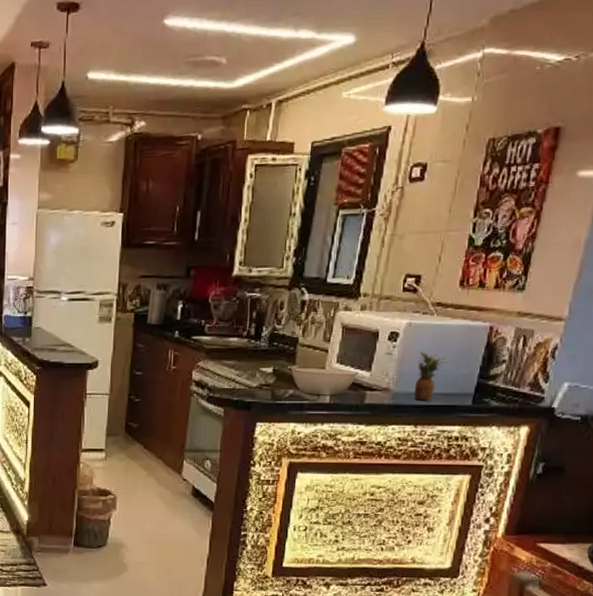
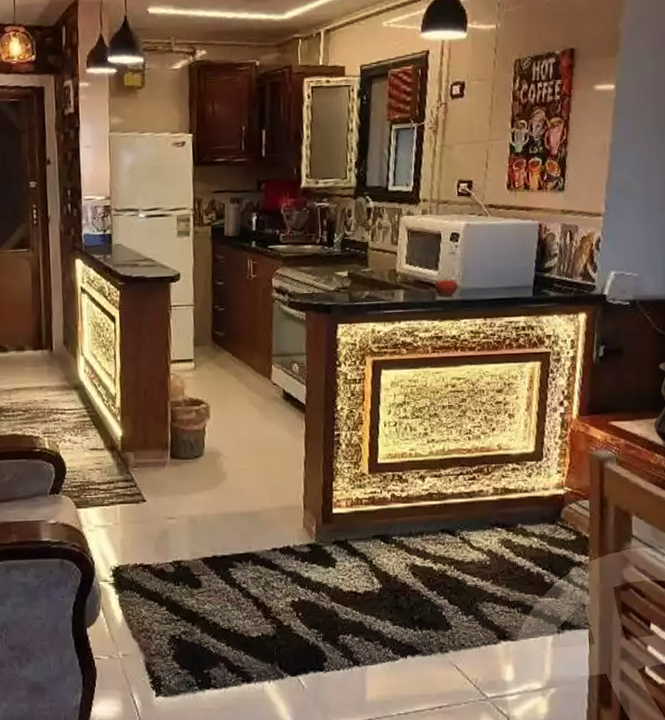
bowl: present [290,368,359,397] -> none [364,269,428,296]
fruit: none [364,379,390,400] -> present [434,277,457,297]
fruit: present [413,351,447,401] -> none [479,249,505,295]

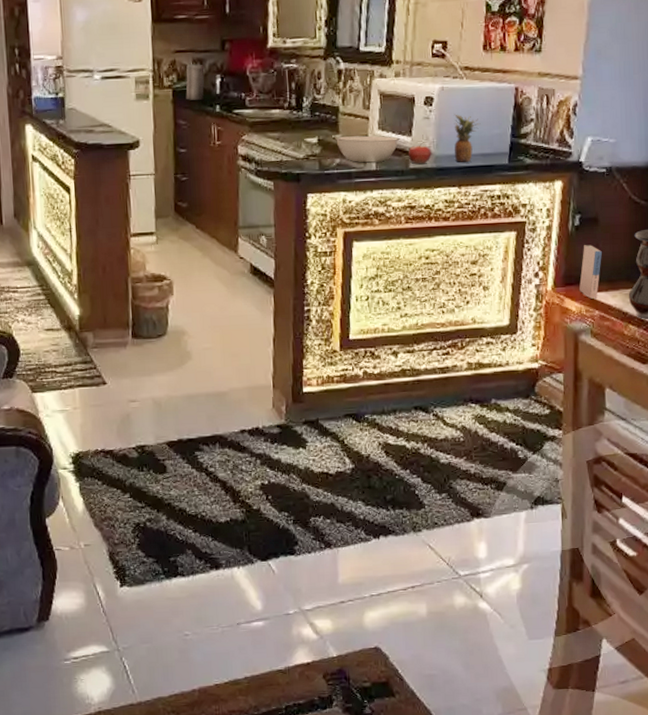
bowl: none [364,269,428,296] -> present [335,135,401,164]
fruit: none [479,249,505,295] -> present [454,114,481,162]
book: none [604,375,627,428] -> present [579,245,602,299]

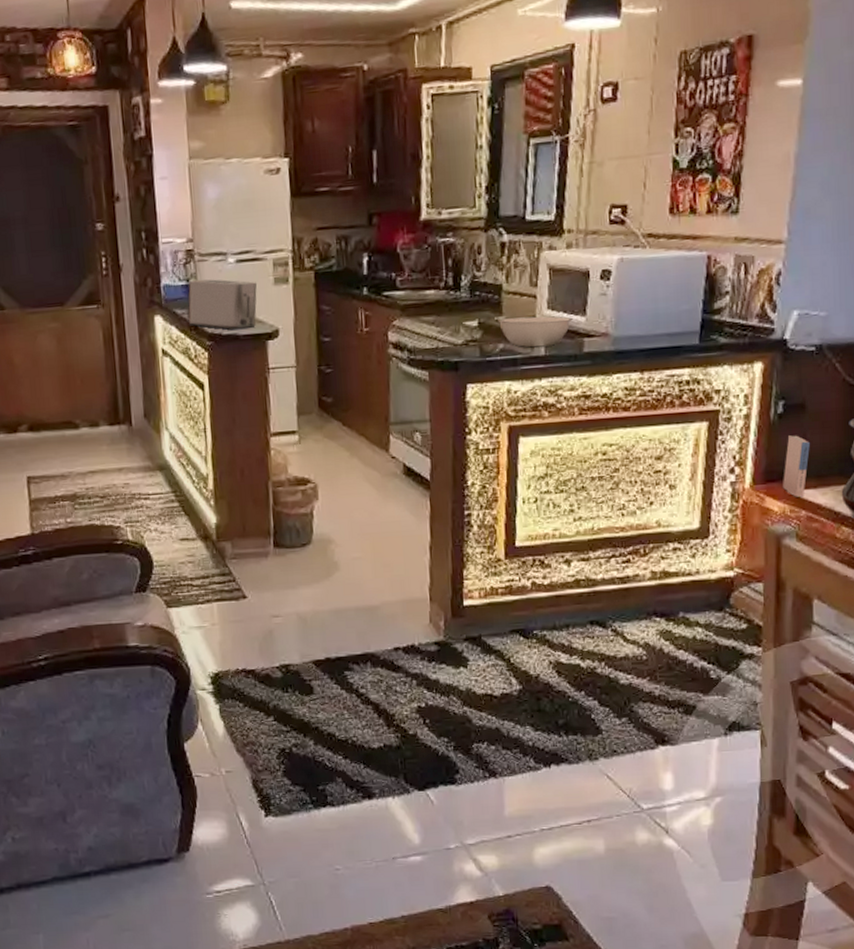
toaster: none [56,93,120,140] -> present [187,279,257,331]
canister: present [185,64,205,101] -> none [329,241,350,284]
fruit: present [408,143,431,165] -> none [581,323,609,348]
fruit: present [454,114,481,162] -> none [635,288,667,344]

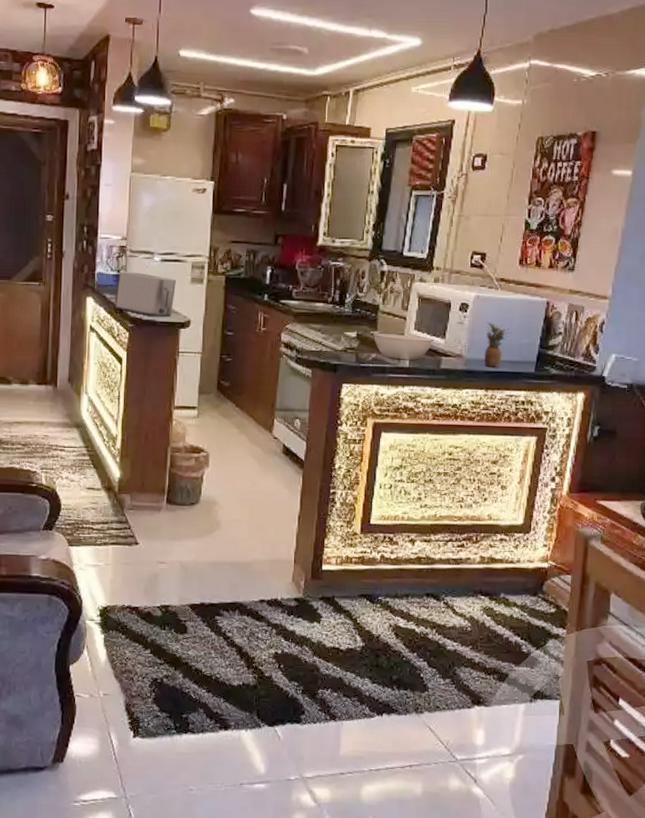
fruit: none [635,288,667,344] -> present [484,321,512,367]
book: present [783,435,810,497] -> none [593,455,617,507]

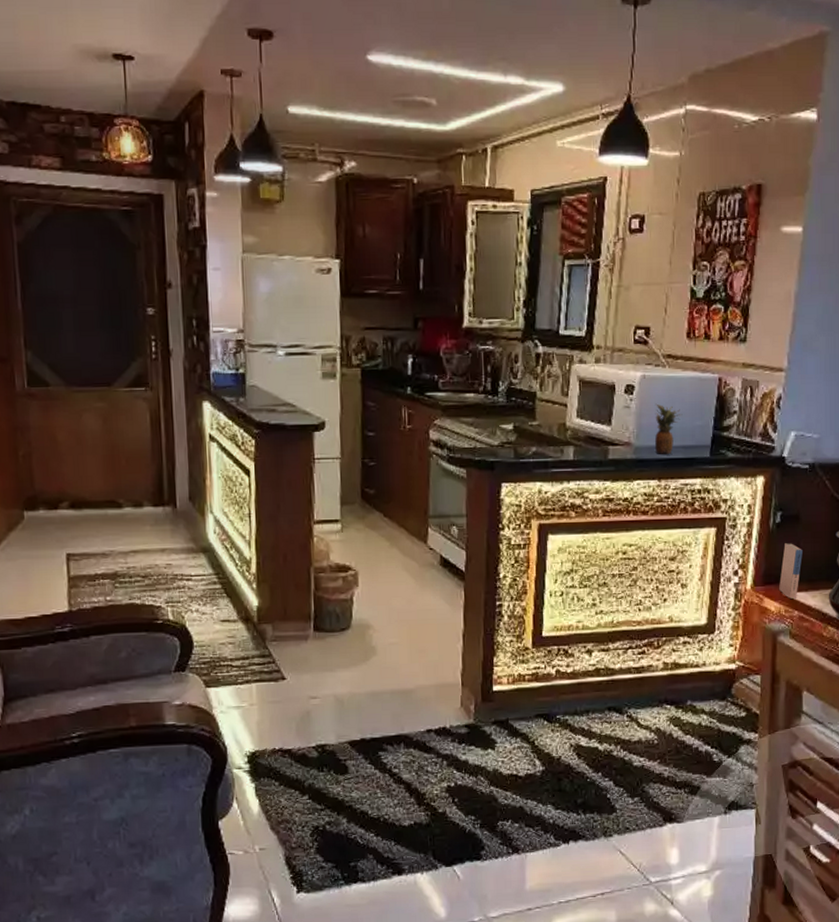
toaster: present [115,271,176,317] -> none [236,369,305,420]
bowl: present [373,333,435,361] -> none [531,423,600,453]
book: none [593,455,617,507] -> present [779,543,803,599]

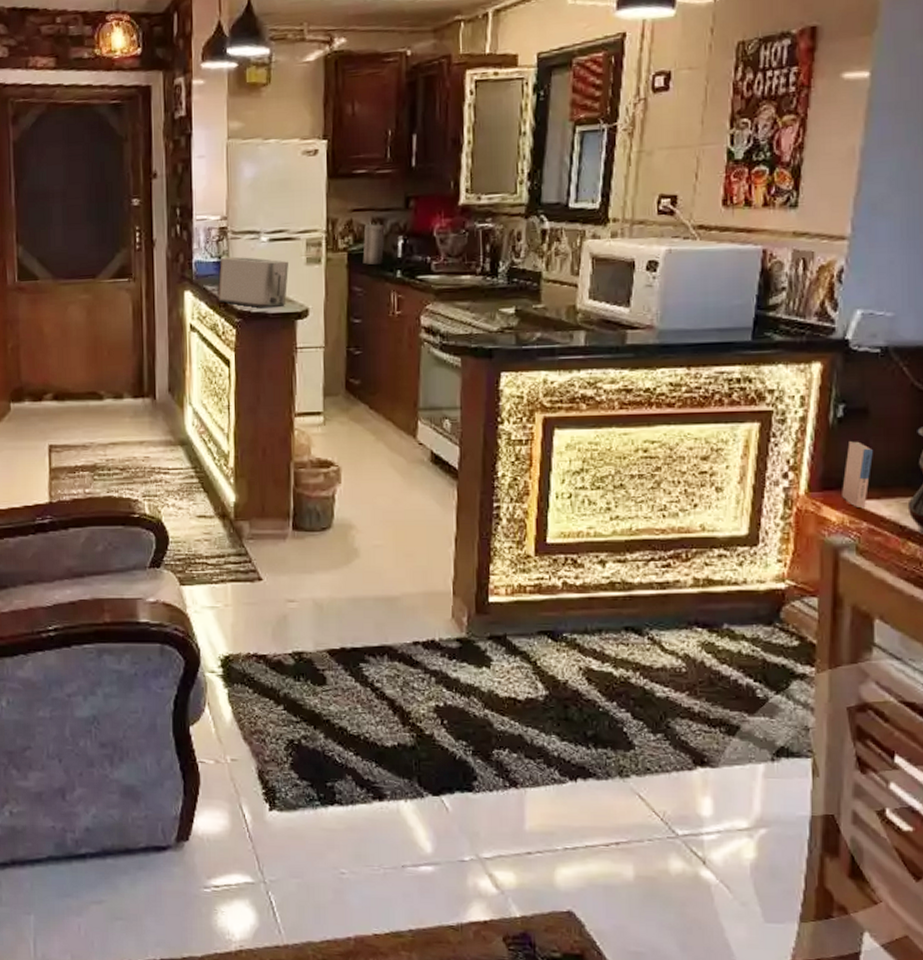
toaster: none [236,369,305,420] -> present [217,256,288,309]
canister: none [375,342,396,382] -> present [362,224,385,266]
fruit: present [654,403,683,454] -> none [682,281,718,338]

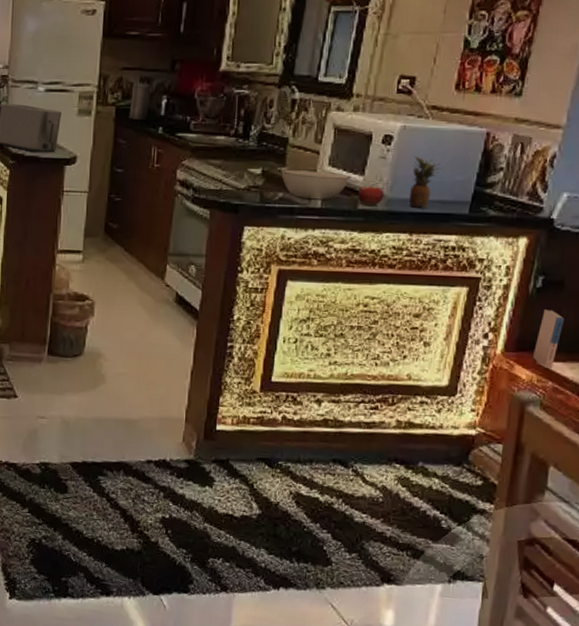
bowl: none [536,306,617,339] -> present [280,170,352,201]
fruit: none [624,315,654,341] -> present [357,184,384,206]
fruit: none [682,281,718,338] -> present [408,155,443,208]

